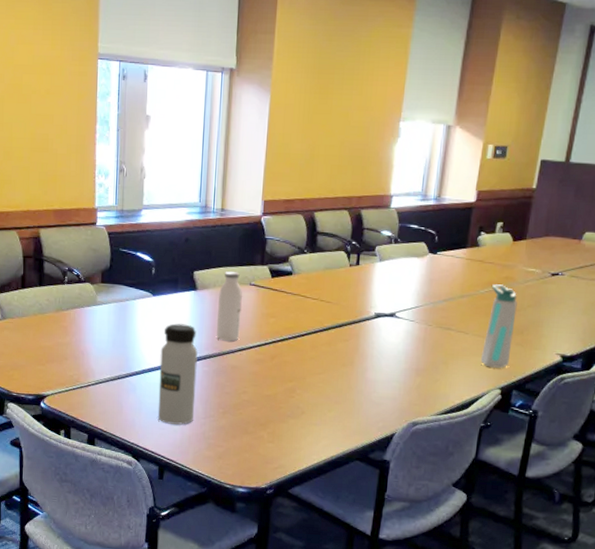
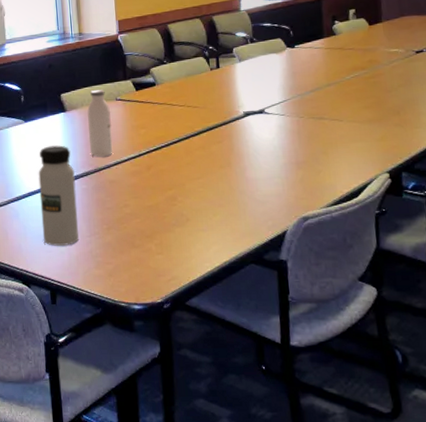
water bottle: present [480,284,518,368] -> none [356,68,391,152]

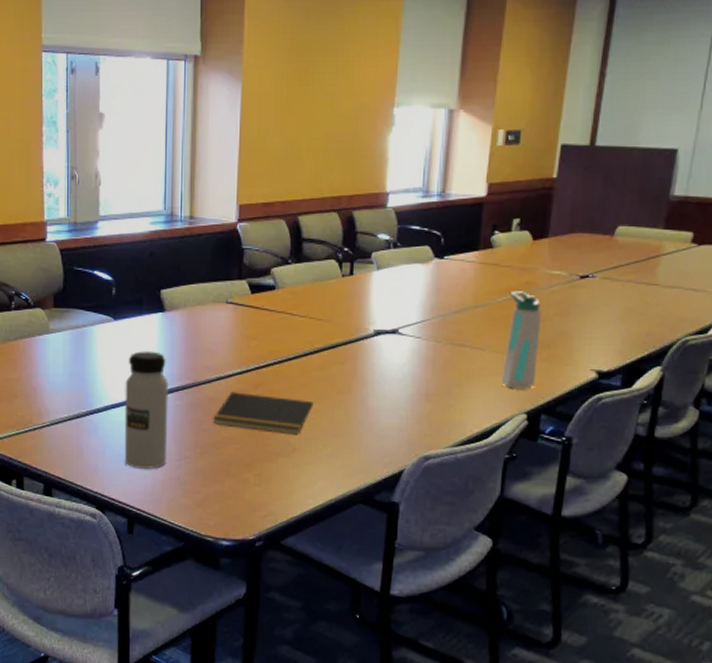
water bottle: present [87,89,113,157] -> none [190,287,218,370]
notepad: none [115,174,200,207] -> present [213,392,313,435]
water bottle: none [356,68,391,152] -> present [501,291,542,389]

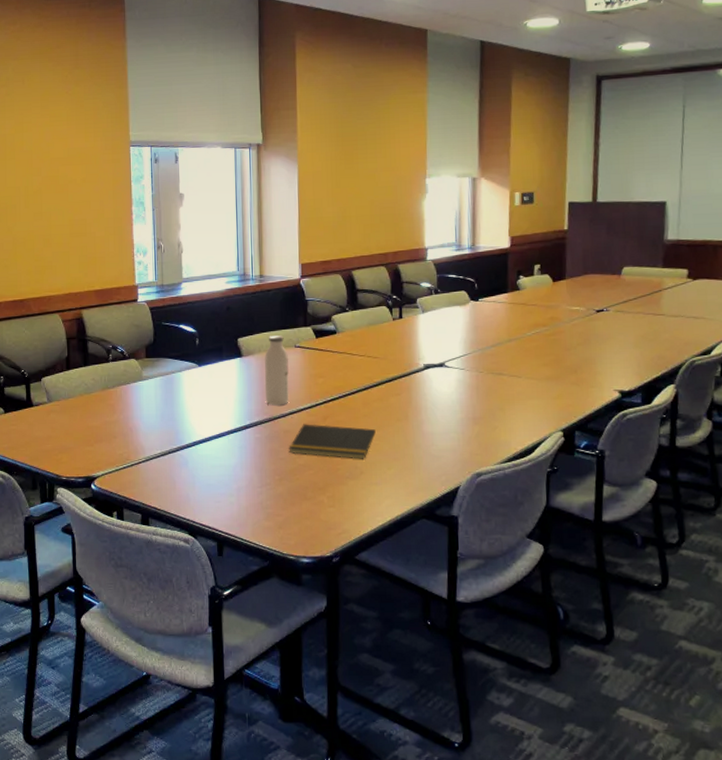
water bottle: present [124,351,168,469] -> none [210,392,250,496]
water bottle: none [190,287,218,370] -> present [265,335,289,406]
water bottle: present [501,291,542,389] -> none [537,325,568,410]

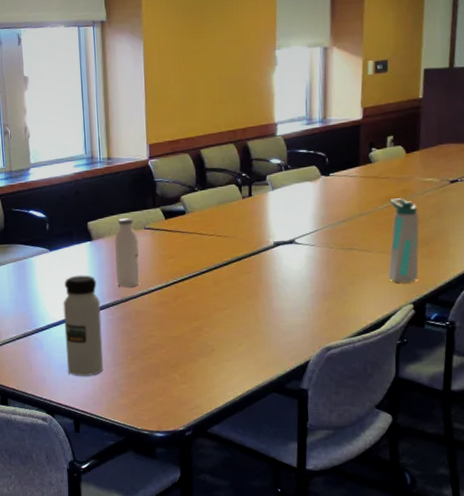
water bottle: none [210,392,250,496] -> present [63,275,104,376]
notepad: present [289,424,376,459] -> none [140,304,226,337]
water bottle: none [537,325,568,410] -> present [388,198,420,283]

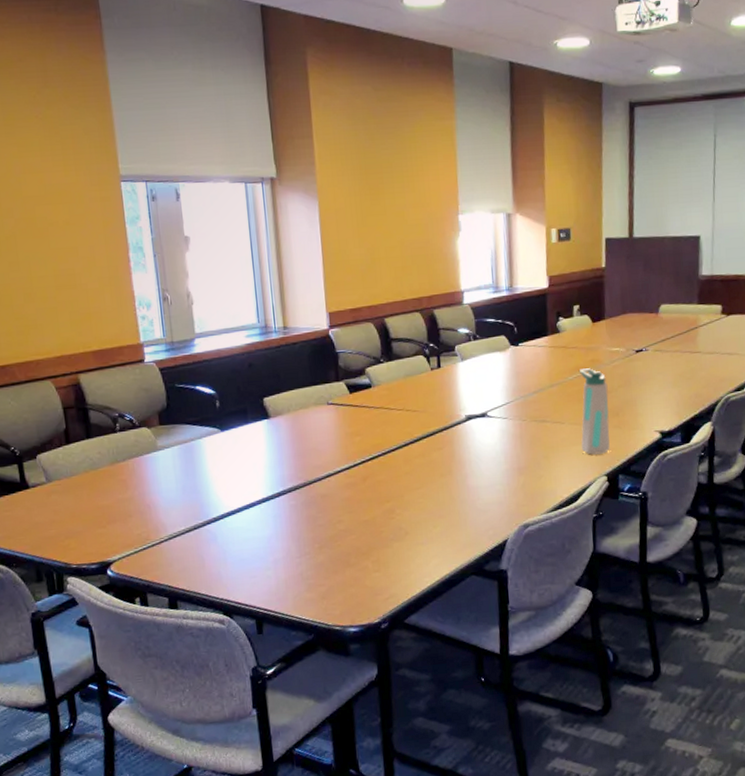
water bottle: present [63,275,104,376] -> none [238,457,288,570]
water bottle: present [115,217,140,288] -> none [295,392,325,469]

